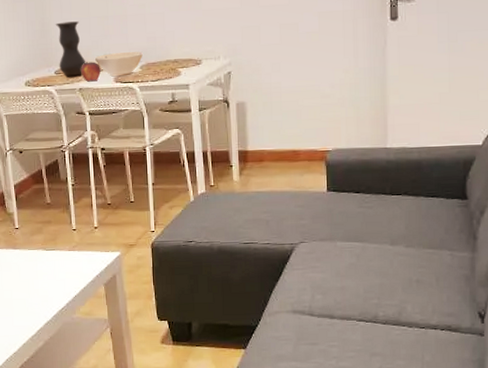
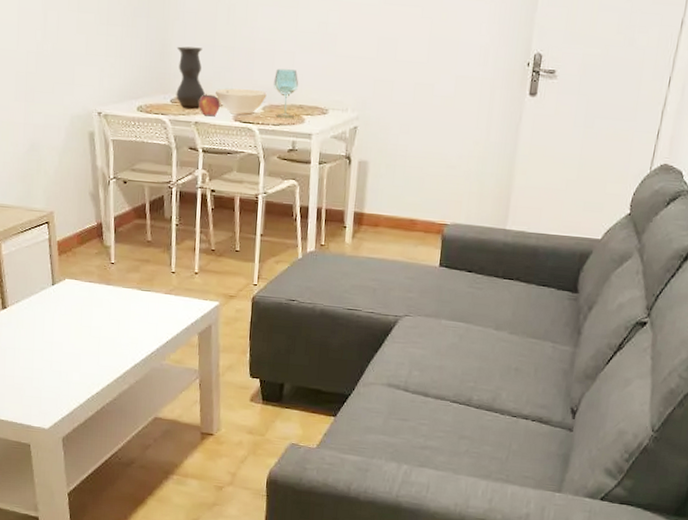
wine glass: none [148,29,172,75] -> present [274,69,299,119]

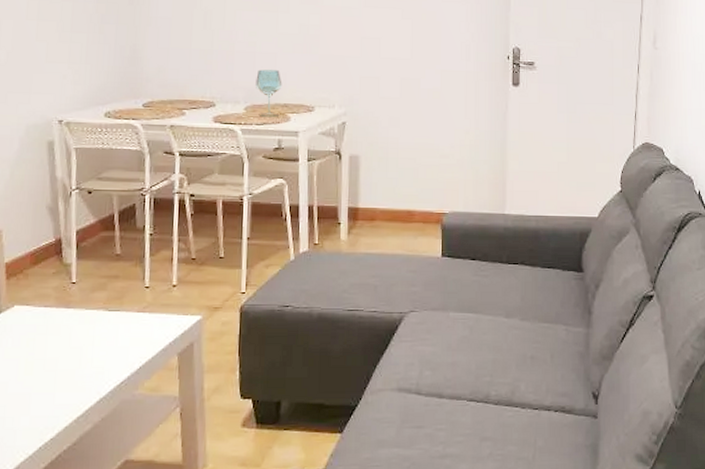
vase: present [176,46,206,110] -> none [148,51,182,113]
fruit: present [199,94,220,117] -> none [174,97,198,119]
bowl: present [215,88,267,116] -> none [192,90,249,117]

